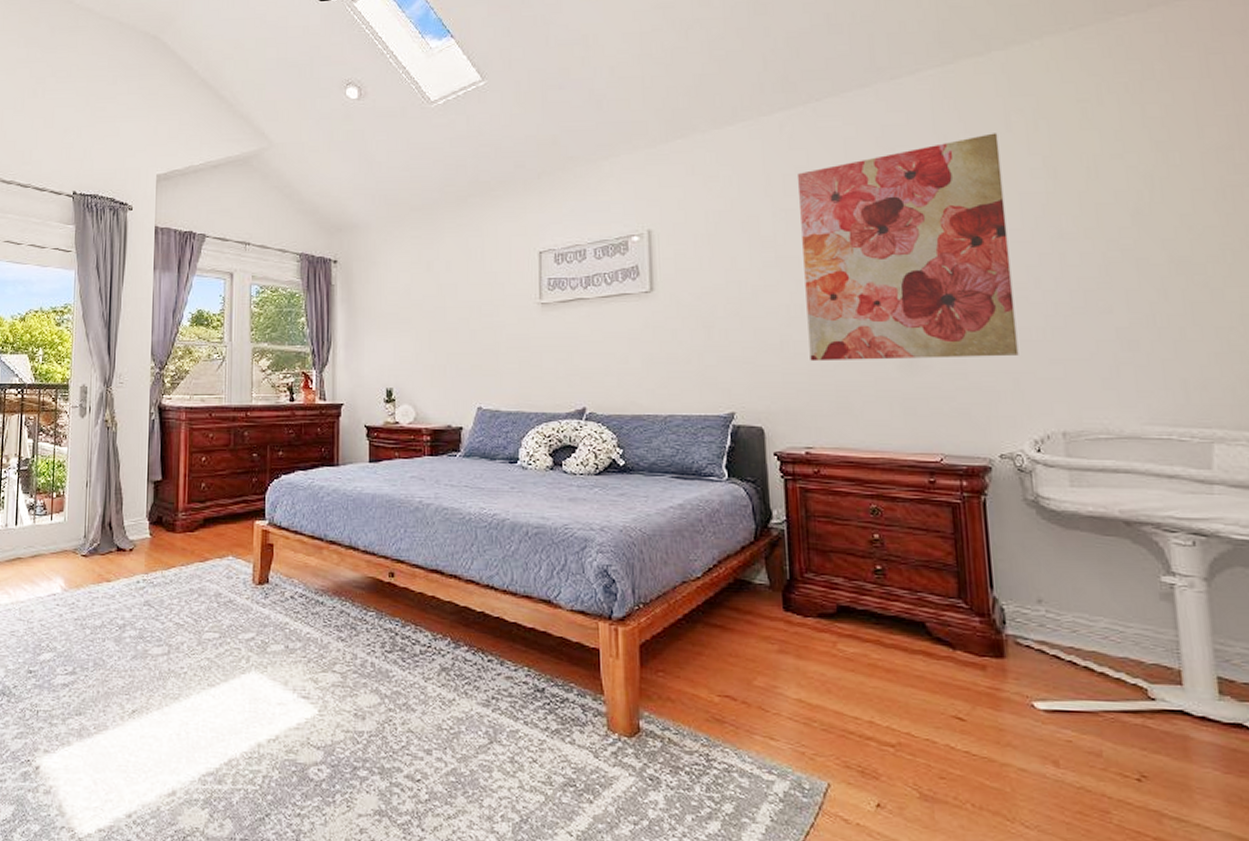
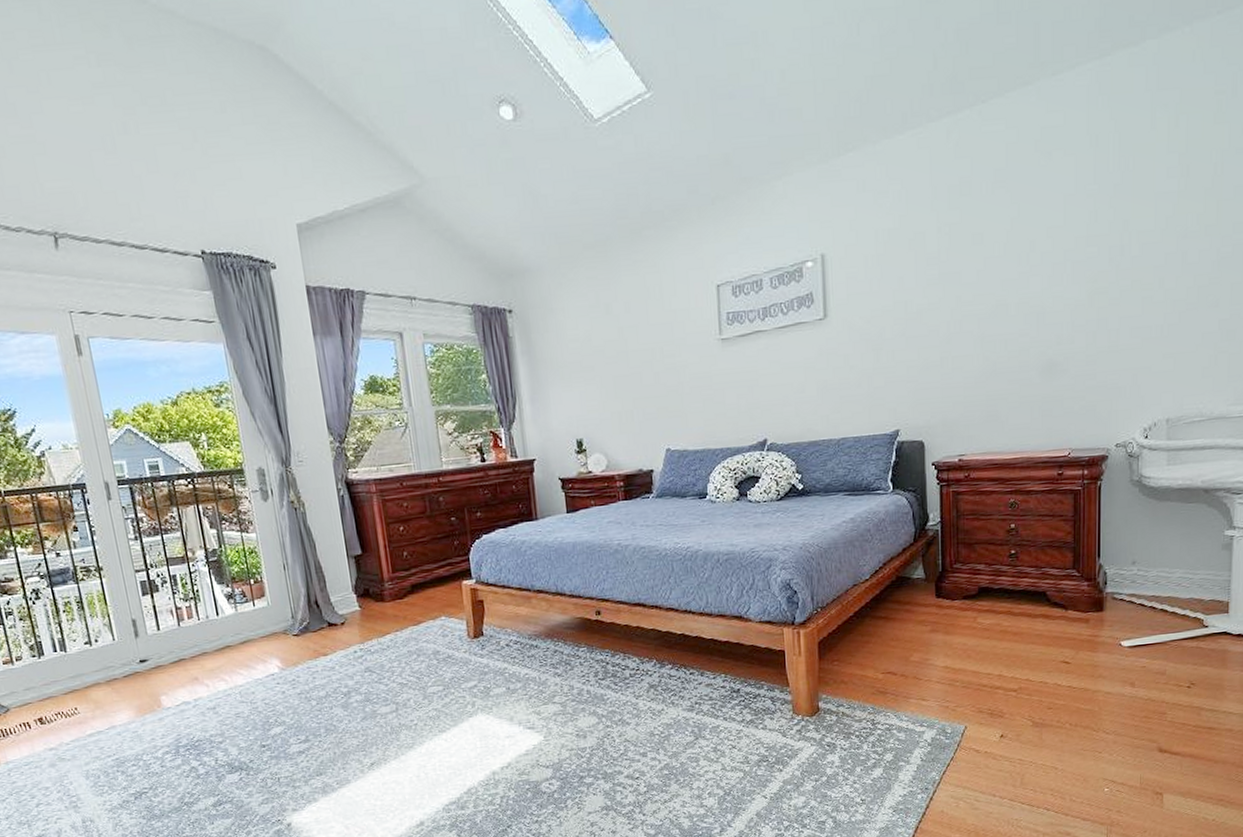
wall art: present [798,133,1019,362] -> none [962,131,1143,375]

